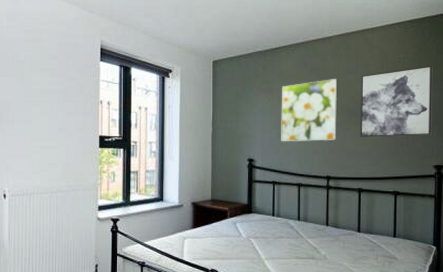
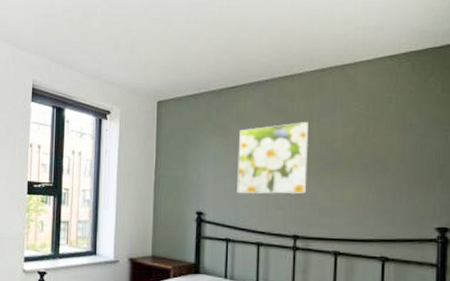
wall art: present [360,65,433,137] -> none [337,106,436,192]

